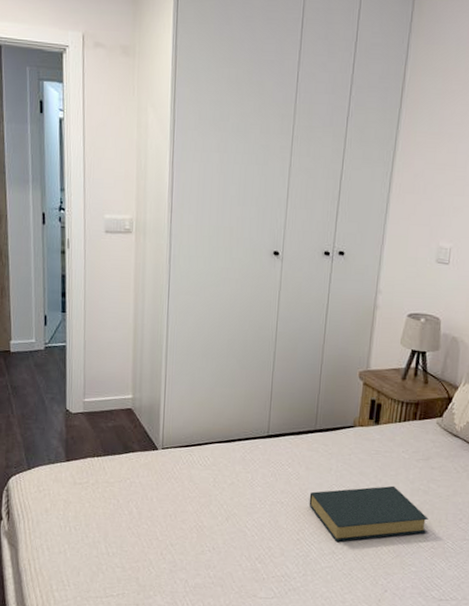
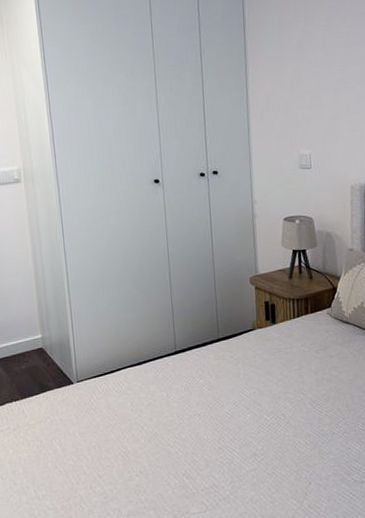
hardback book: present [309,485,429,542] -> none [223,379,337,443]

